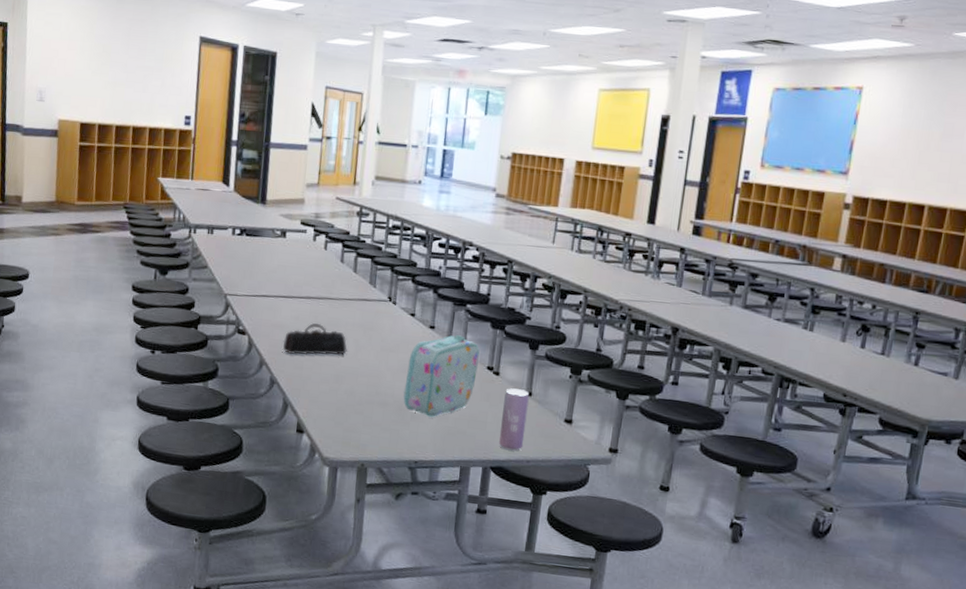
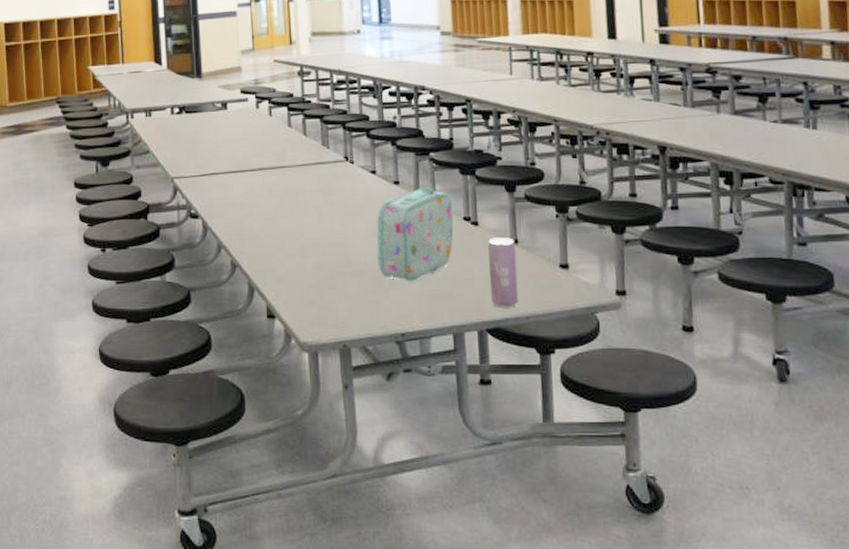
pencil case: present [283,323,347,356] -> none [239,196,309,232]

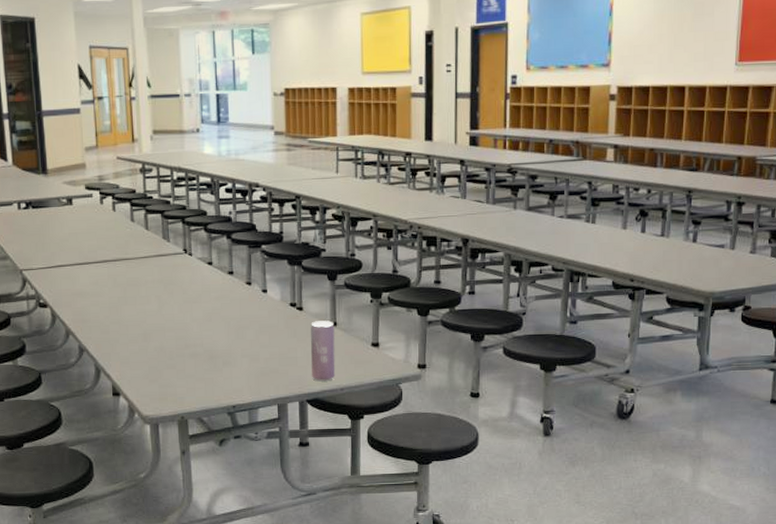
lunch box: present [377,187,454,281] -> none [212,277,281,361]

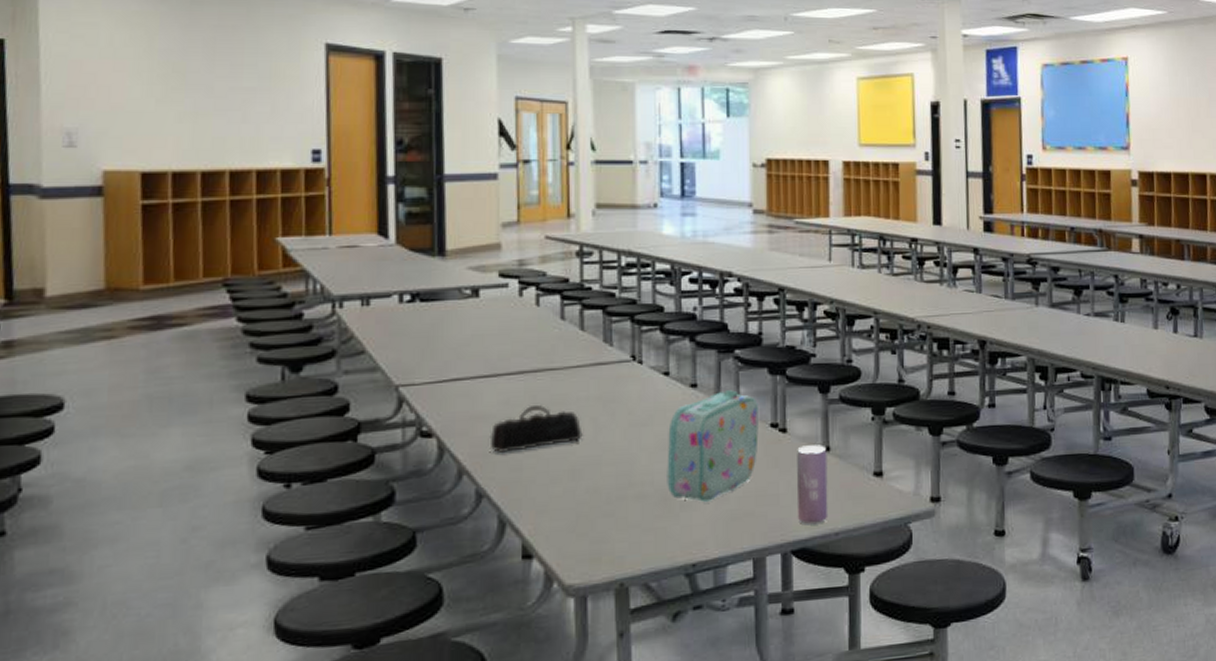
pencil case: none [86,286,151,320] -> present [489,405,583,453]
lunch box: none [212,277,281,361] -> present [667,390,759,502]

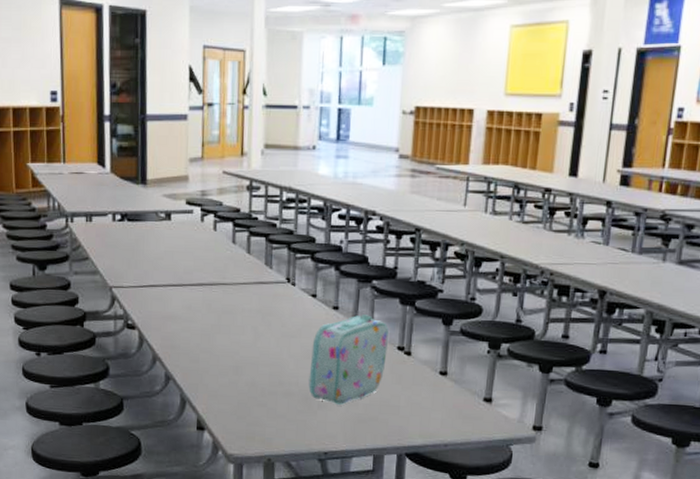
pencil case: present [489,405,583,453] -> none [176,312,245,347]
beverage can: present [797,445,829,525] -> none [413,368,445,436]

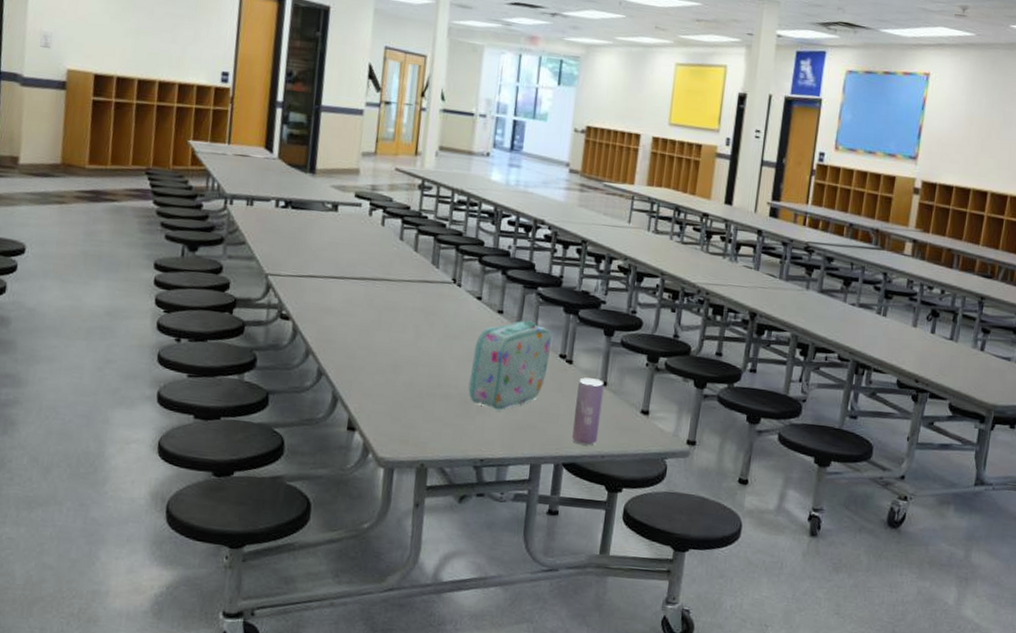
beverage can: none [413,368,445,436] -> present [571,377,604,446]

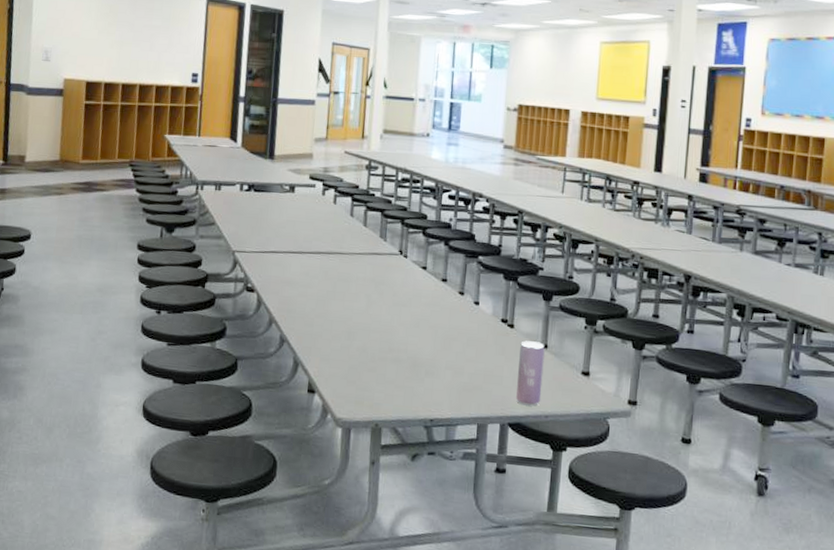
lunch box: present [468,320,552,410] -> none [417,287,493,373]

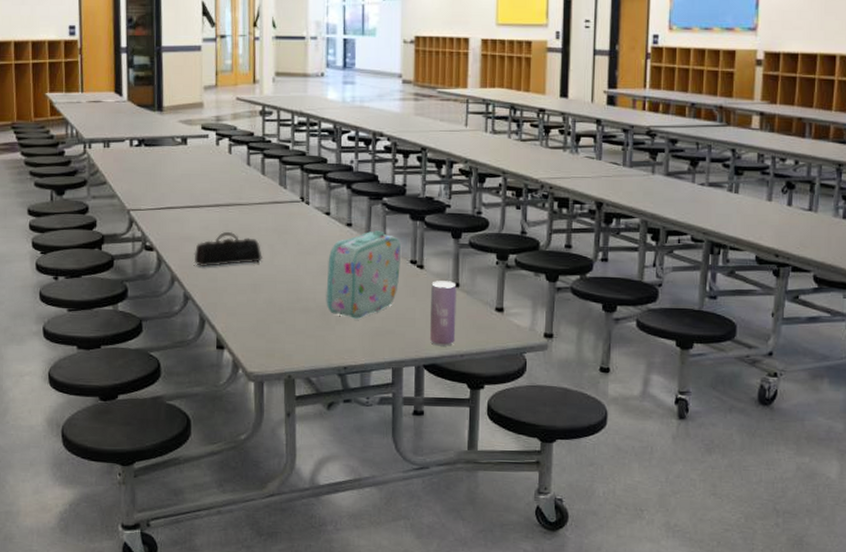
pencil case: none [293,279,359,312] -> present [194,232,262,267]
lunch box: none [417,287,493,373] -> present [326,230,401,319]

